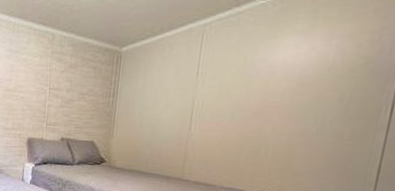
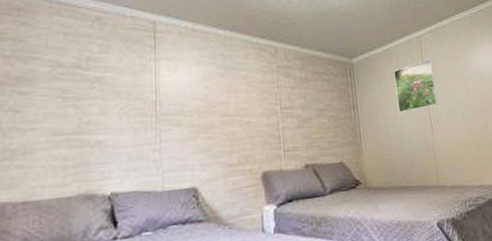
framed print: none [158,51,214,106] -> present [393,59,439,114]

